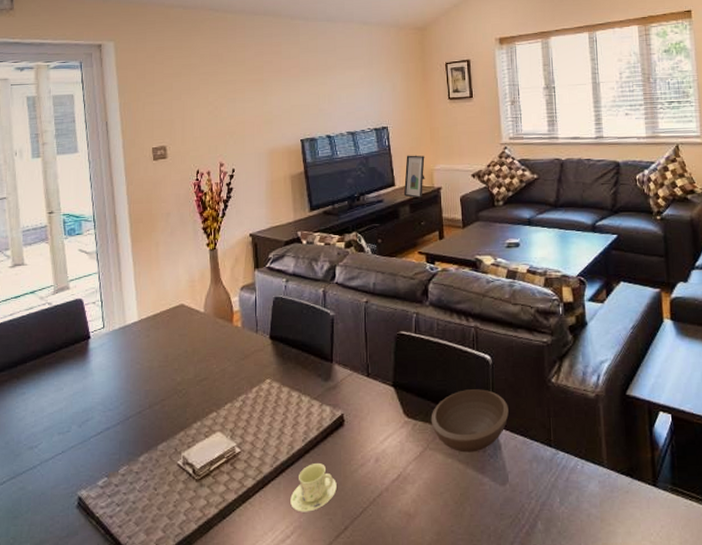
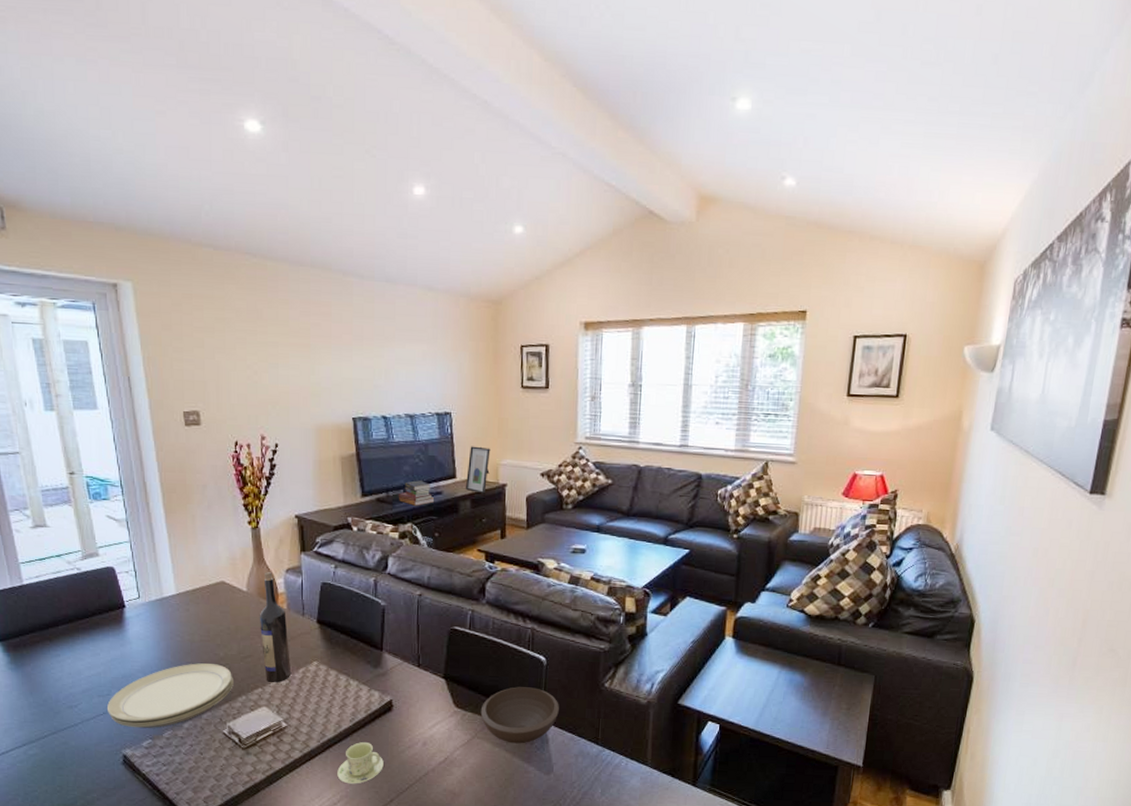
plate: none [65,390,189,466] -> present [106,663,233,729]
wine bottle: none [215,290,245,405] -> present [259,571,292,682]
books: none [343,191,376,215] -> present [398,480,434,506]

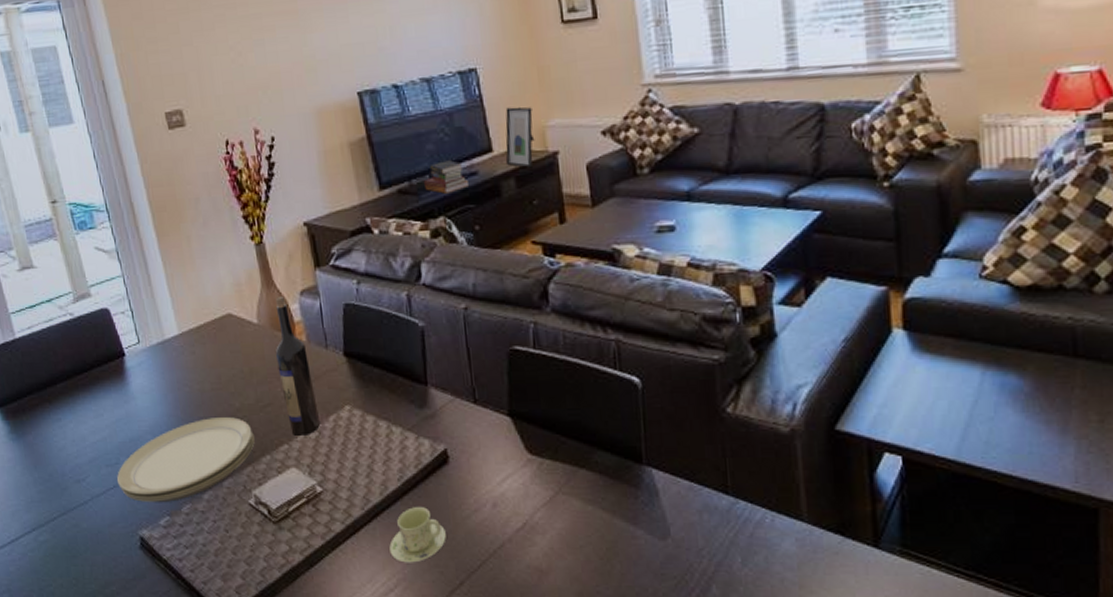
bowl: present [480,687,559,744] -> none [561,420,668,499]

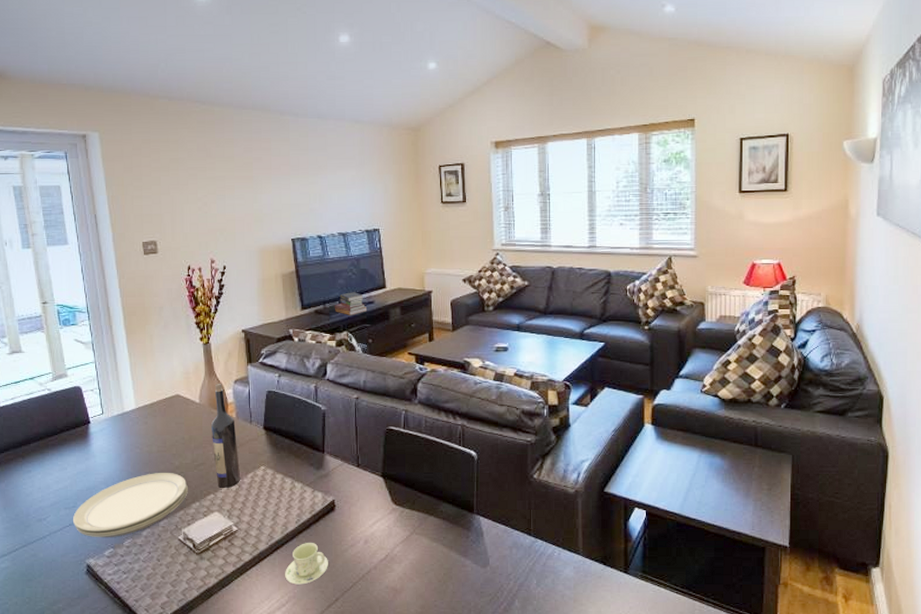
picture frame: present [505,106,535,168] -> none [395,258,416,301]

